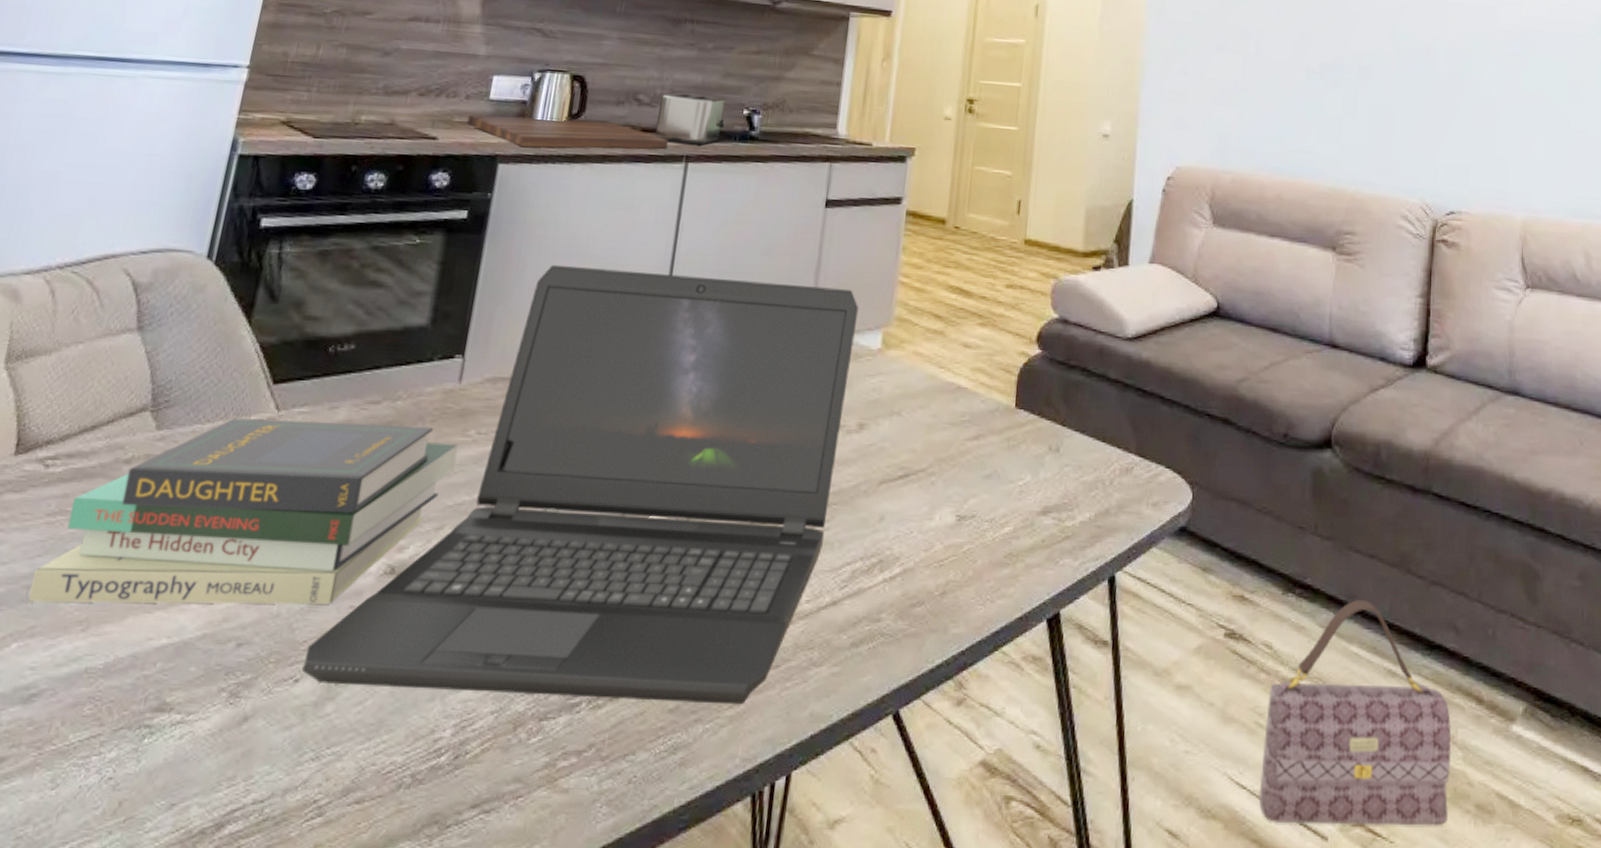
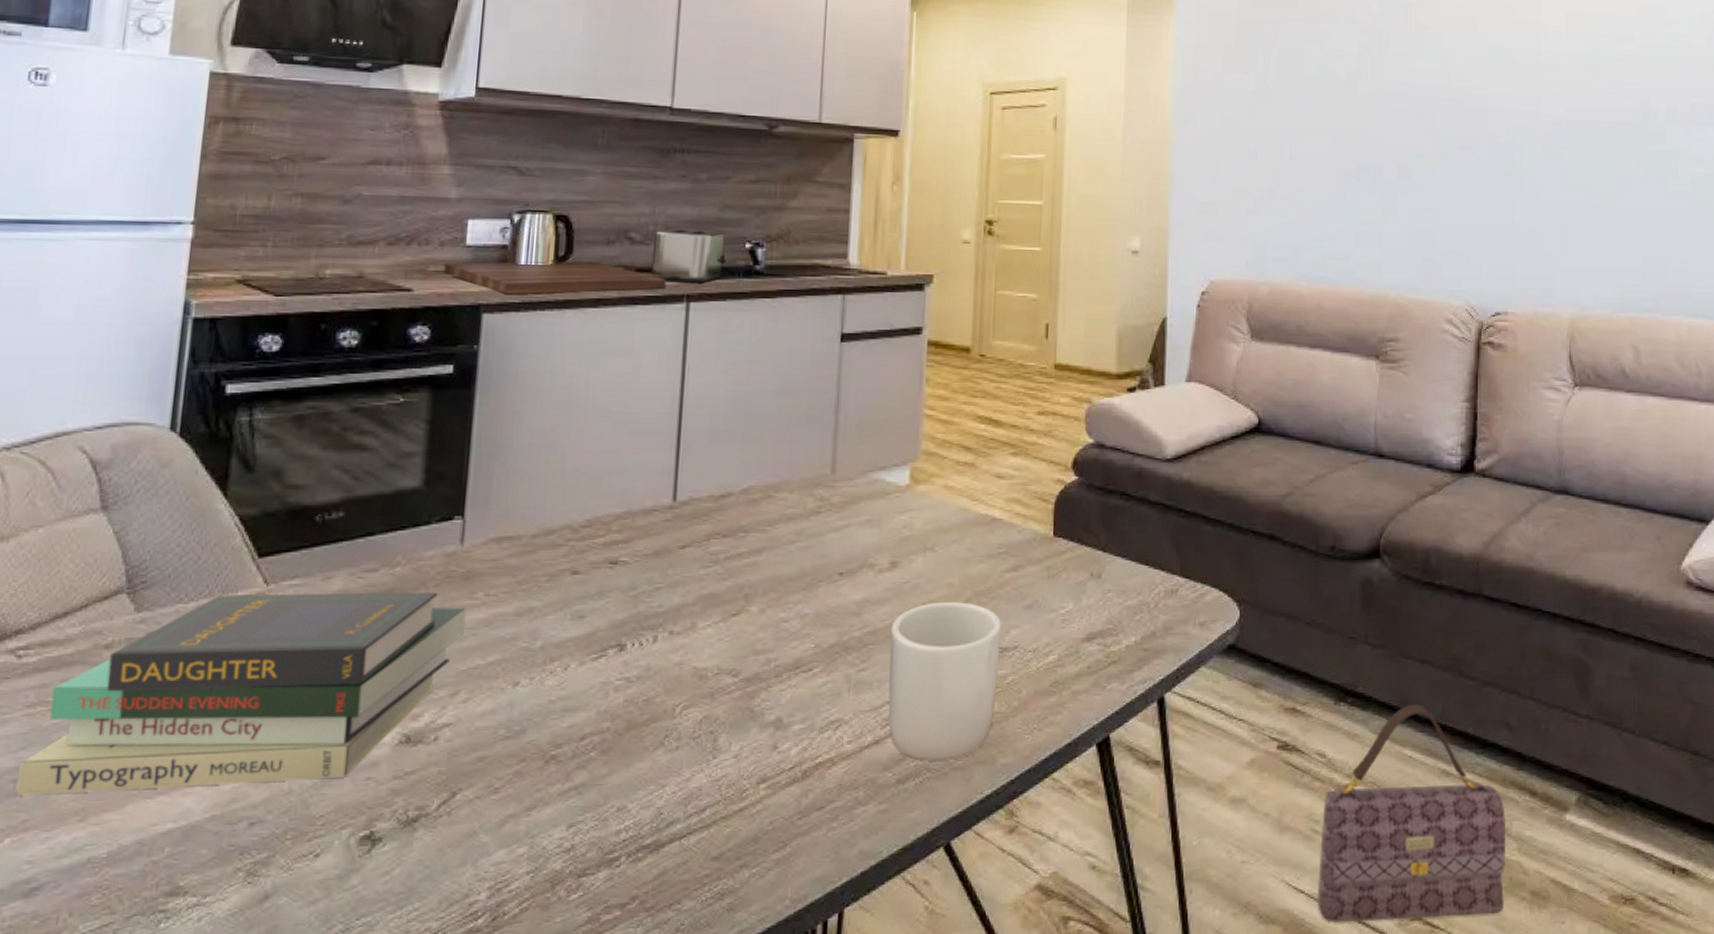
laptop computer: present [302,264,859,705] -> none [322,416,884,856]
mug: none [846,465,962,627] -> present [888,601,1002,761]

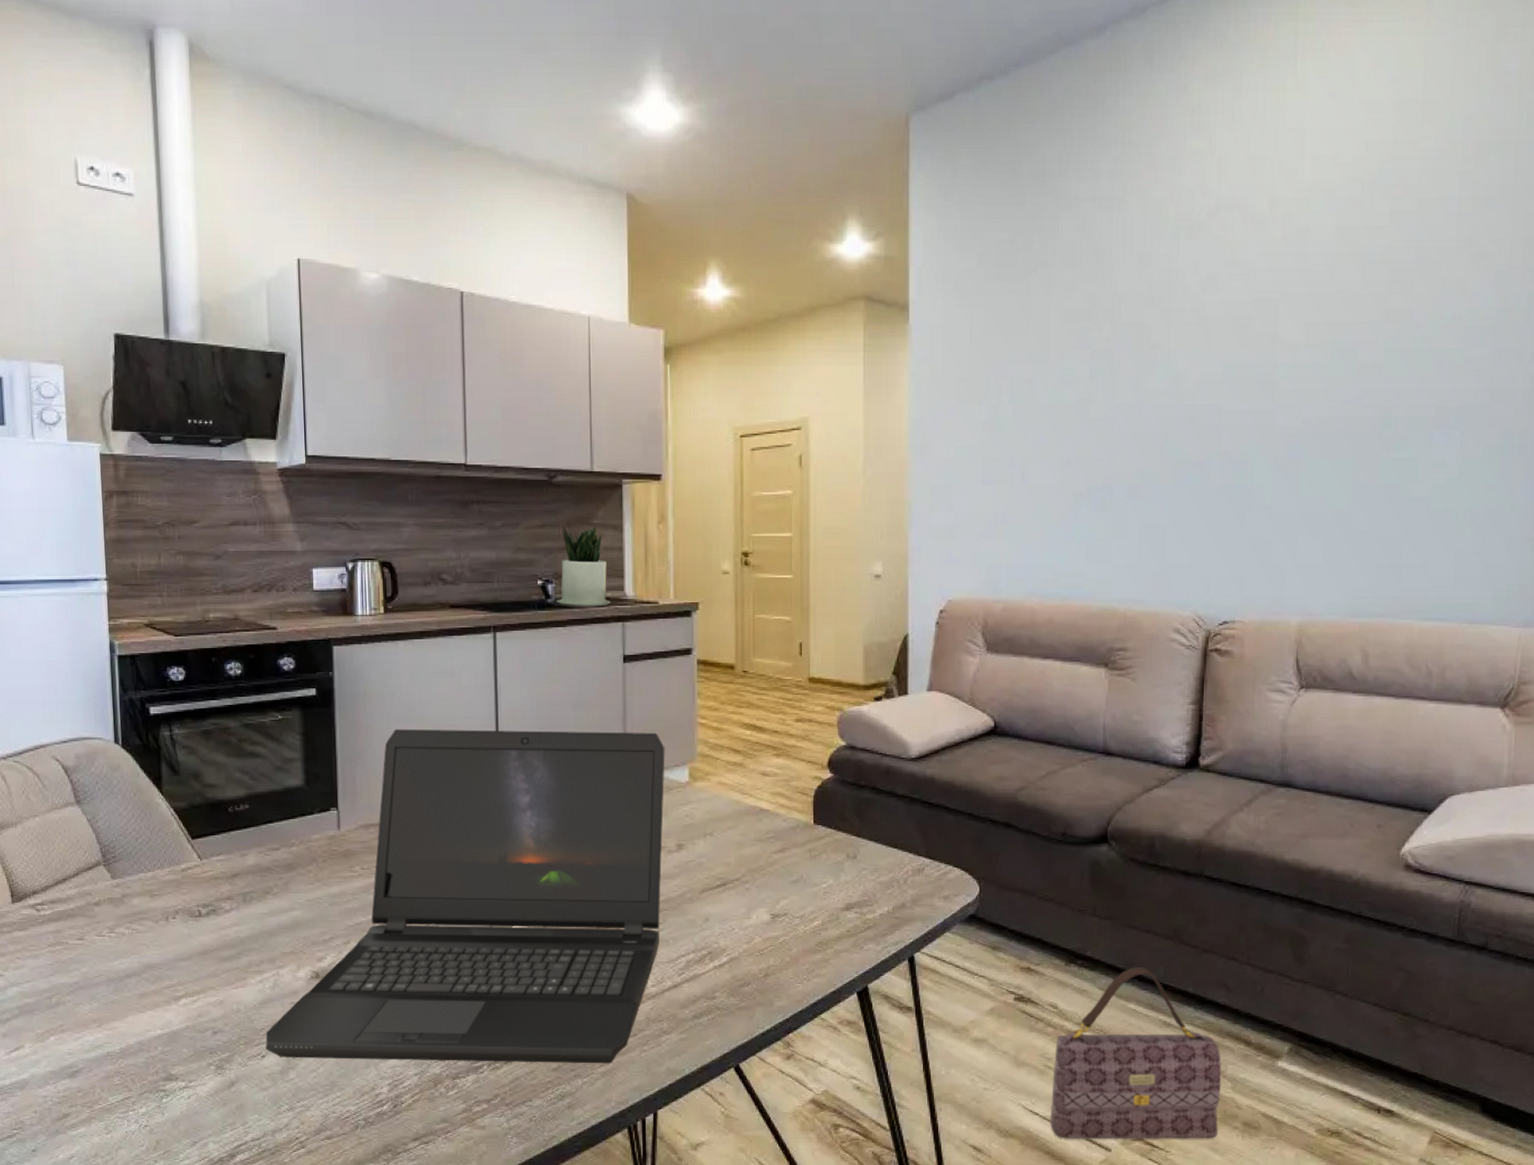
books: present [16,593,467,796] -> none [51,866,349,1008]
laptop computer: none [322,416,884,856] -> present [265,728,665,1064]
cutting board: present [444,261,666,295] -> none [299,601,475,630]
toaster: present [651,227,727,285] -> none [461,569,523,617]
planter: none [765,182,831,278] -> present [556,526,611,608]
mug: present [888,601,1002,761] -> none [681,876,773,1002]

